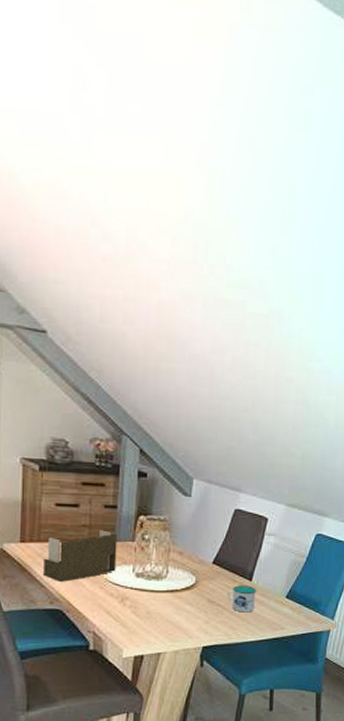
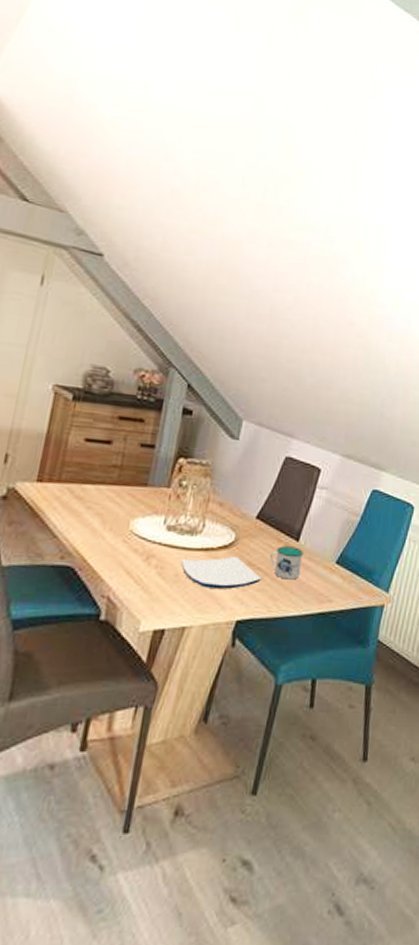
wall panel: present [44,530,117,583] -> none [58,472,152,533]
plate: none [150,596,221,622] -> present [180,557,262,589]

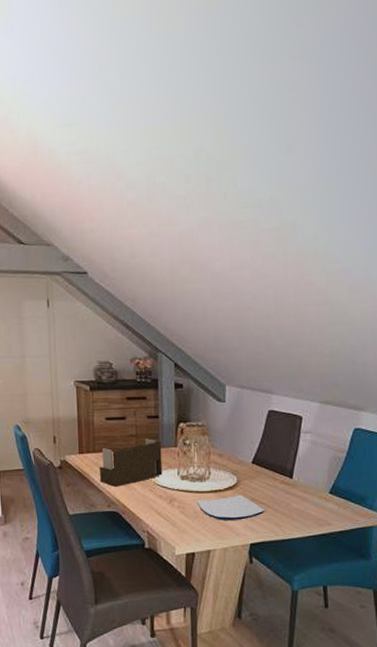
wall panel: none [58,472,152,533] -> present [100,438,163,488]
mug: present [270,546,303,580] -> none [269,483,299,510]

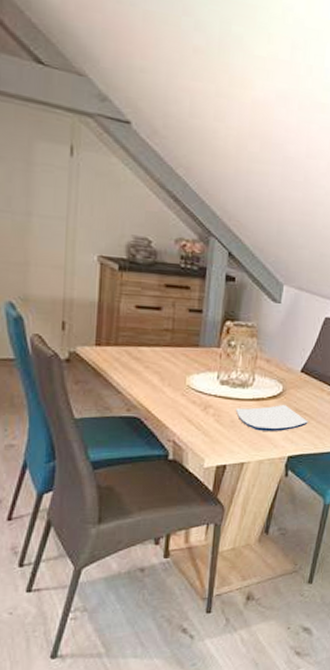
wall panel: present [100,438,163,488] -> none [121,335,202,389]

